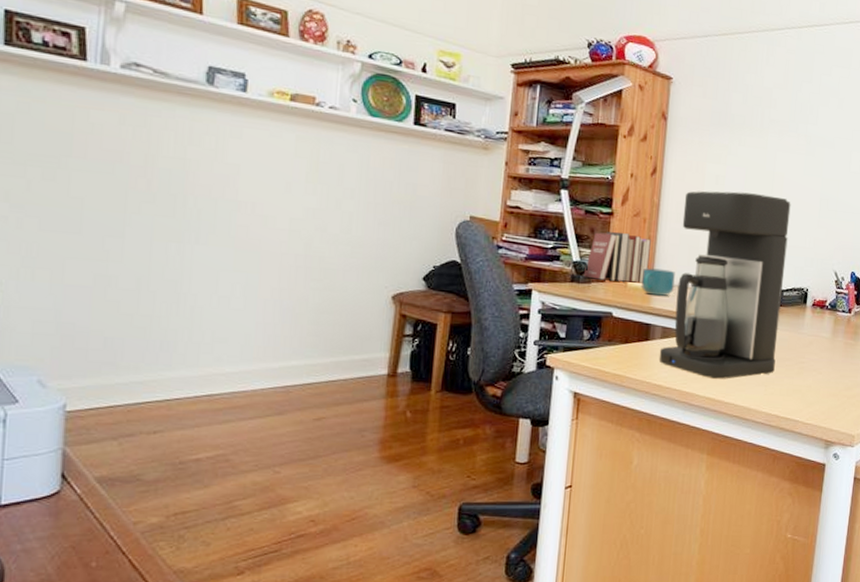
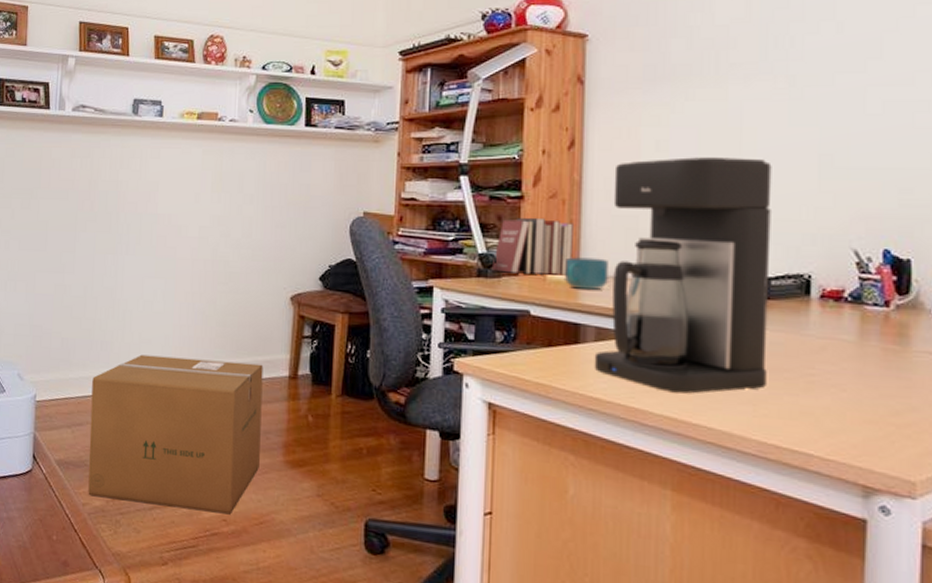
box: none [141,355,361,515] -> present [88,354,264,515]

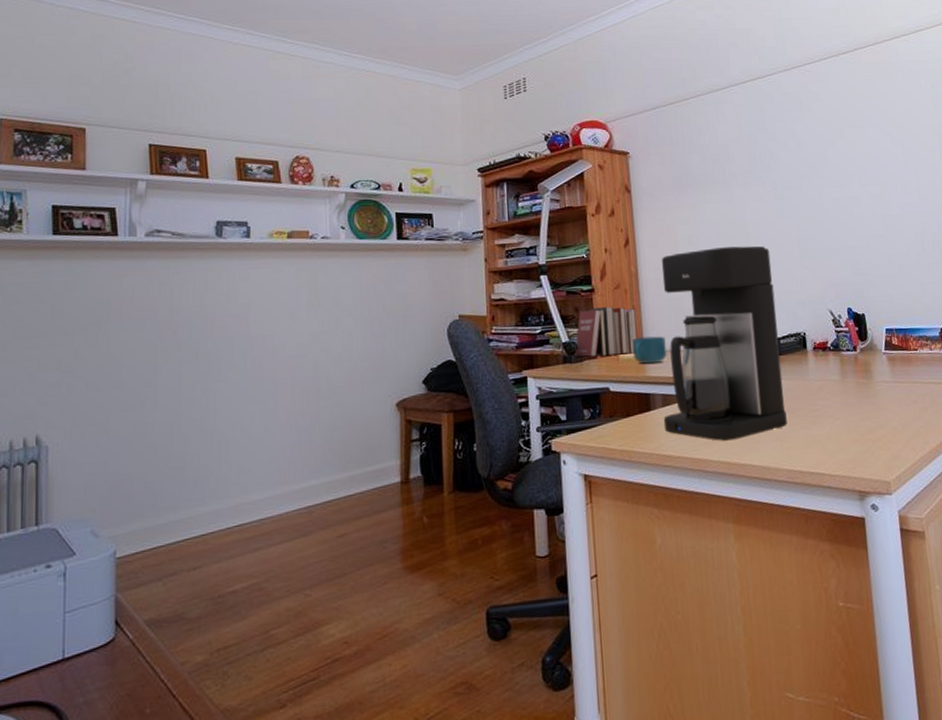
box: present [88,354,264,515] -> none [185,474,378,652]

